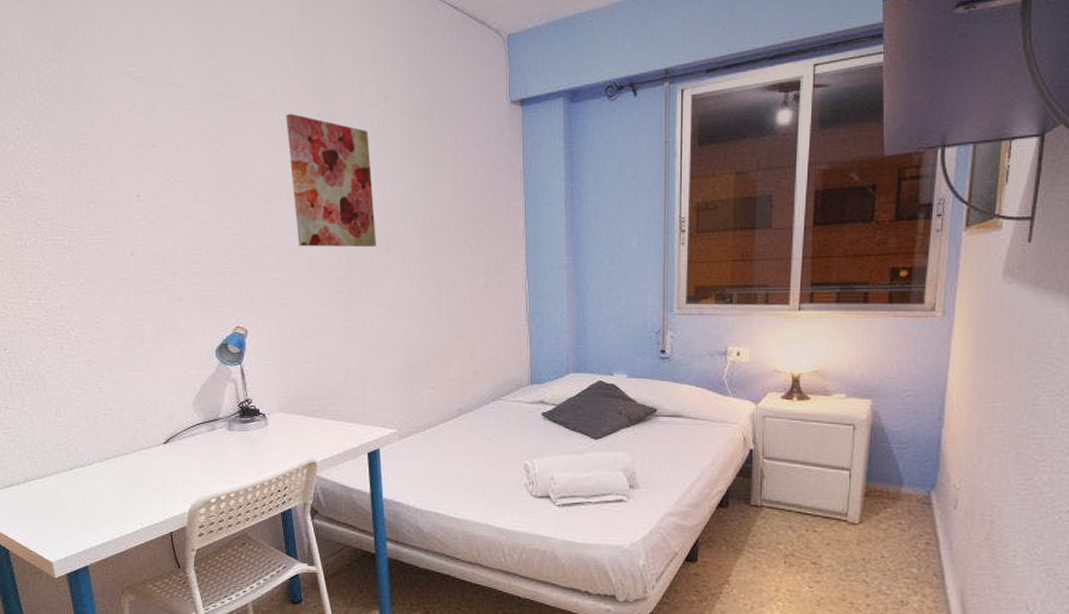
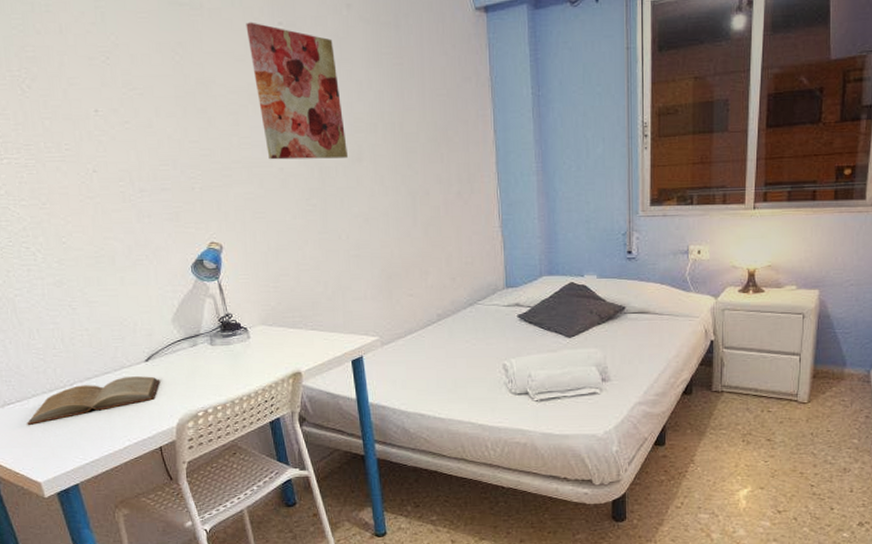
book: none [45,458,175,502] -> present [27,376,159,425]

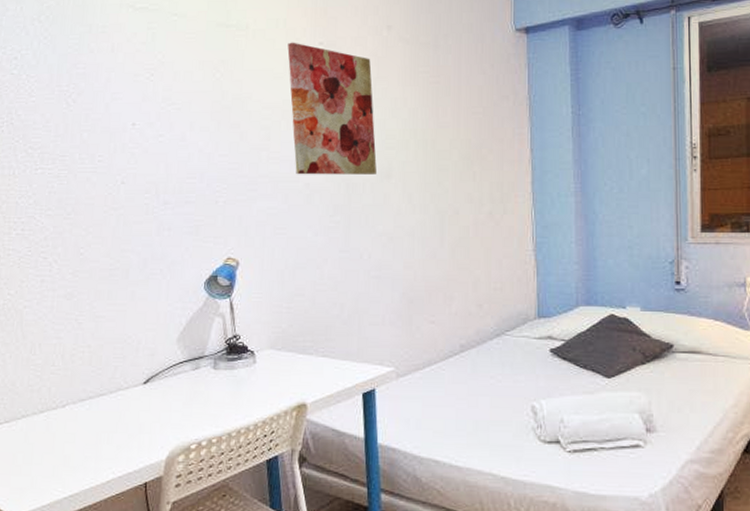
book: present [27,376,159,425] -> none [11,400,155,449]

